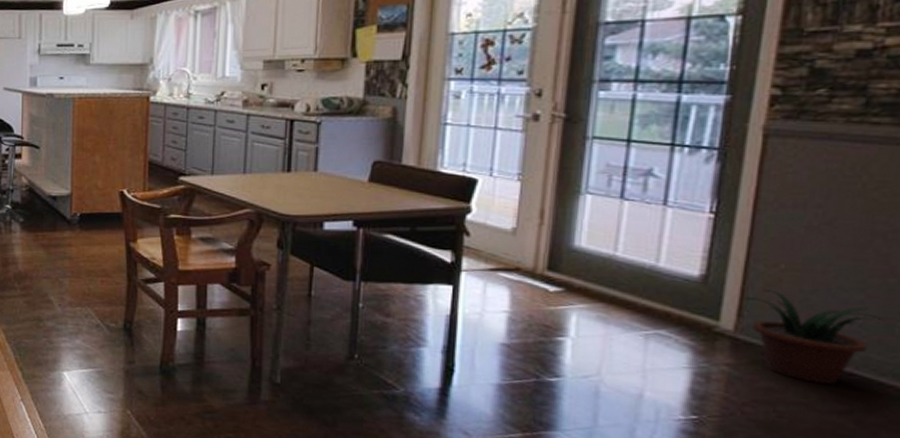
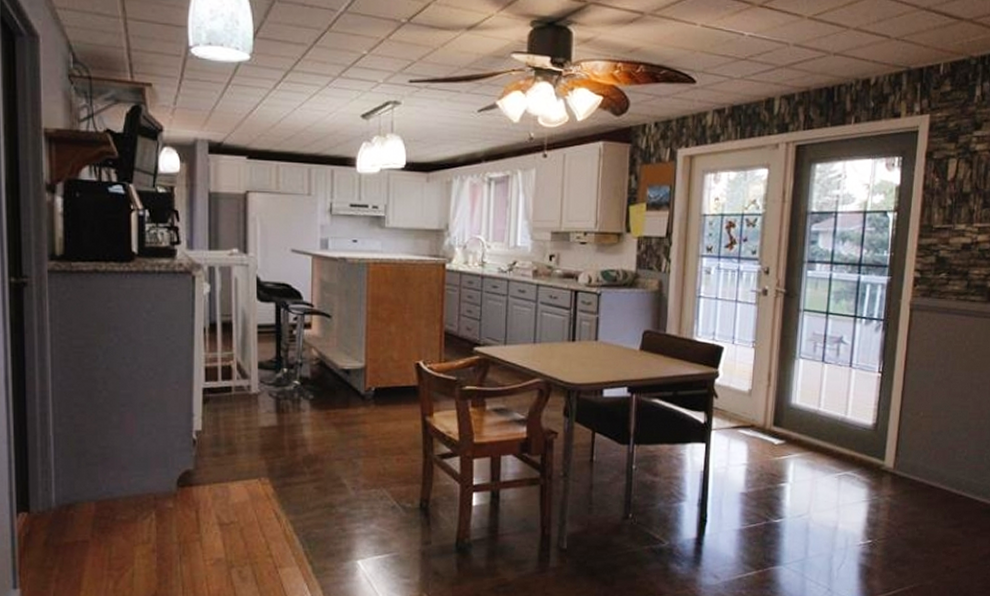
potted plant: present [744,289,885,384] -> none [899,433,978,505]

